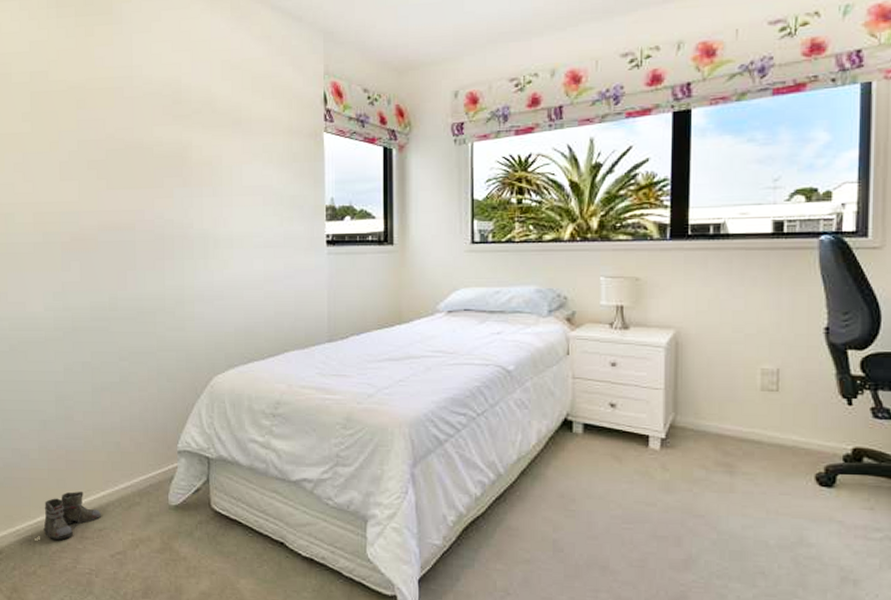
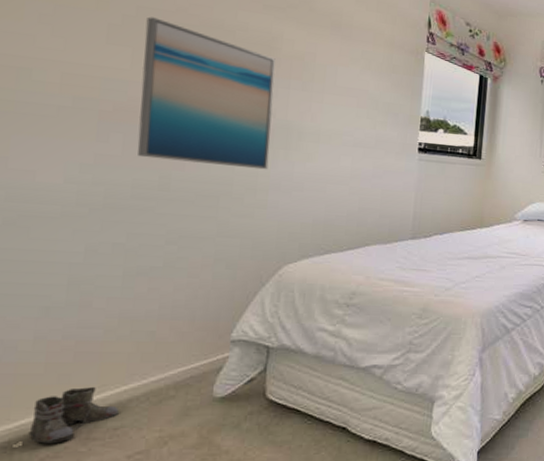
wall art: none [86,148,192,282] -> present [137,16,276,170]

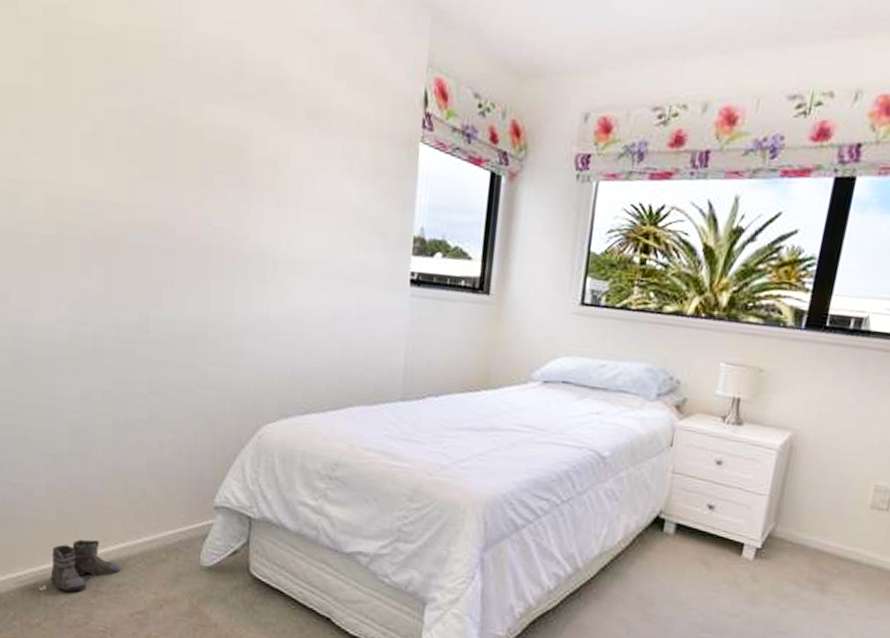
wall art: present [137,16,276,170] -> none [115,121,246,309]

